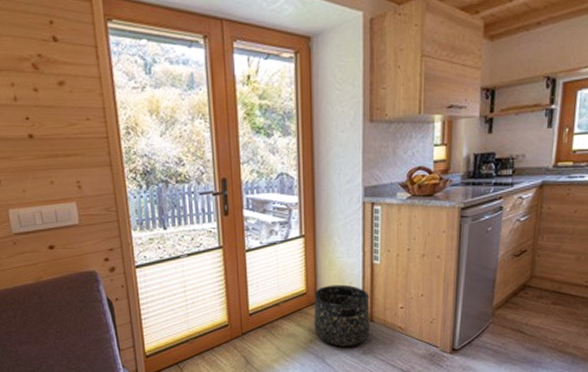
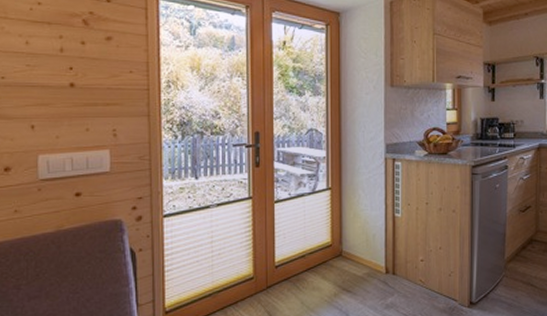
basket: present [313,284,370,347] -> none [339,237,392,301]

